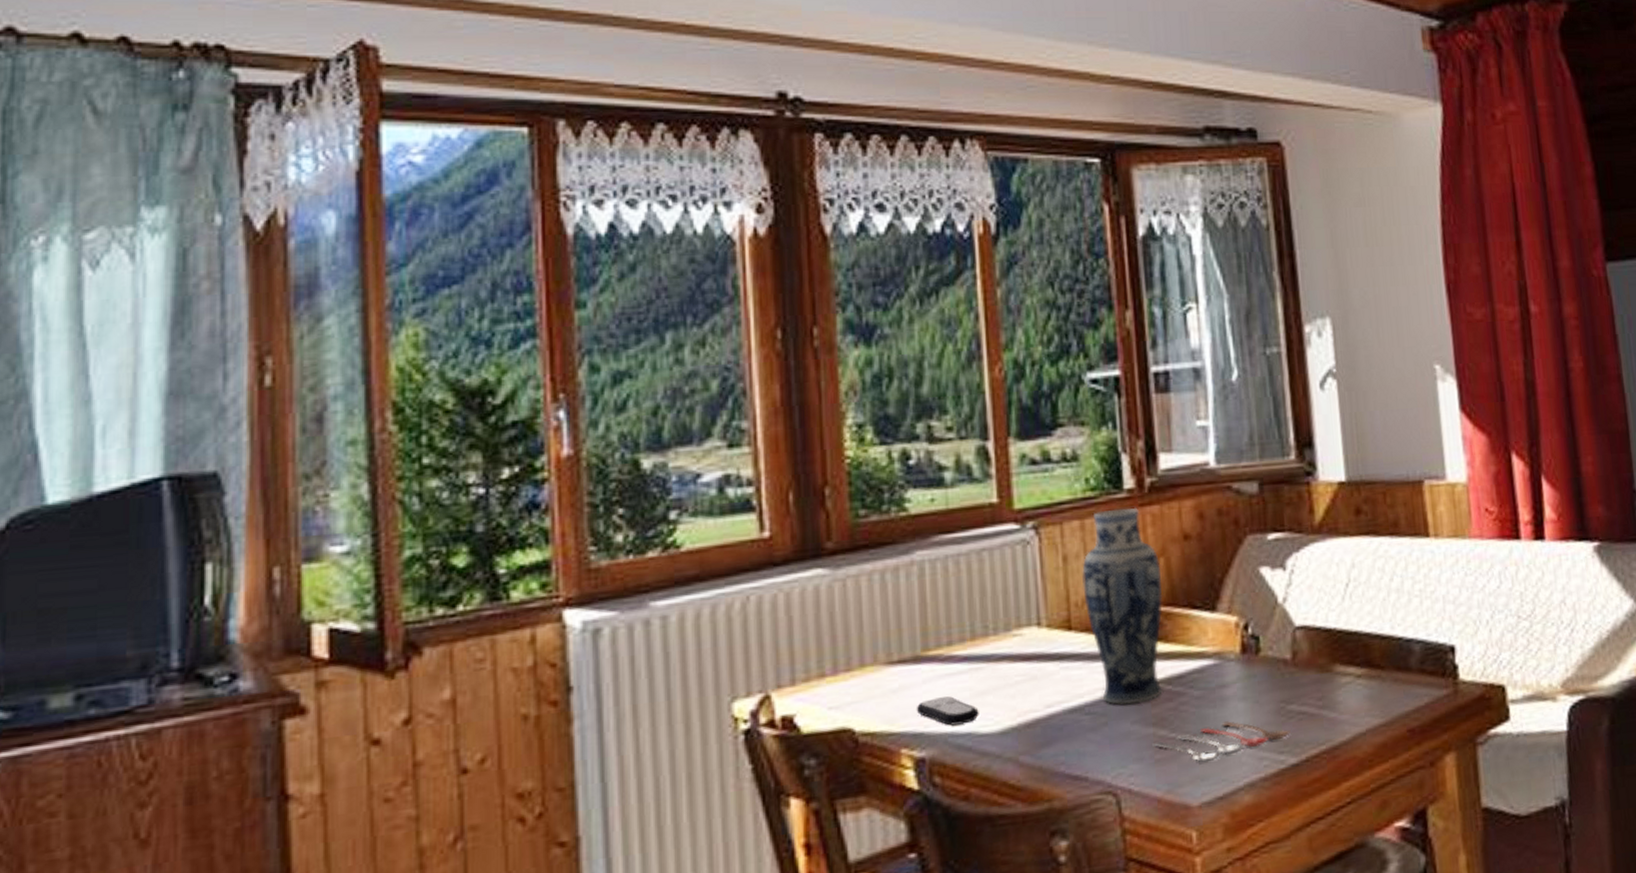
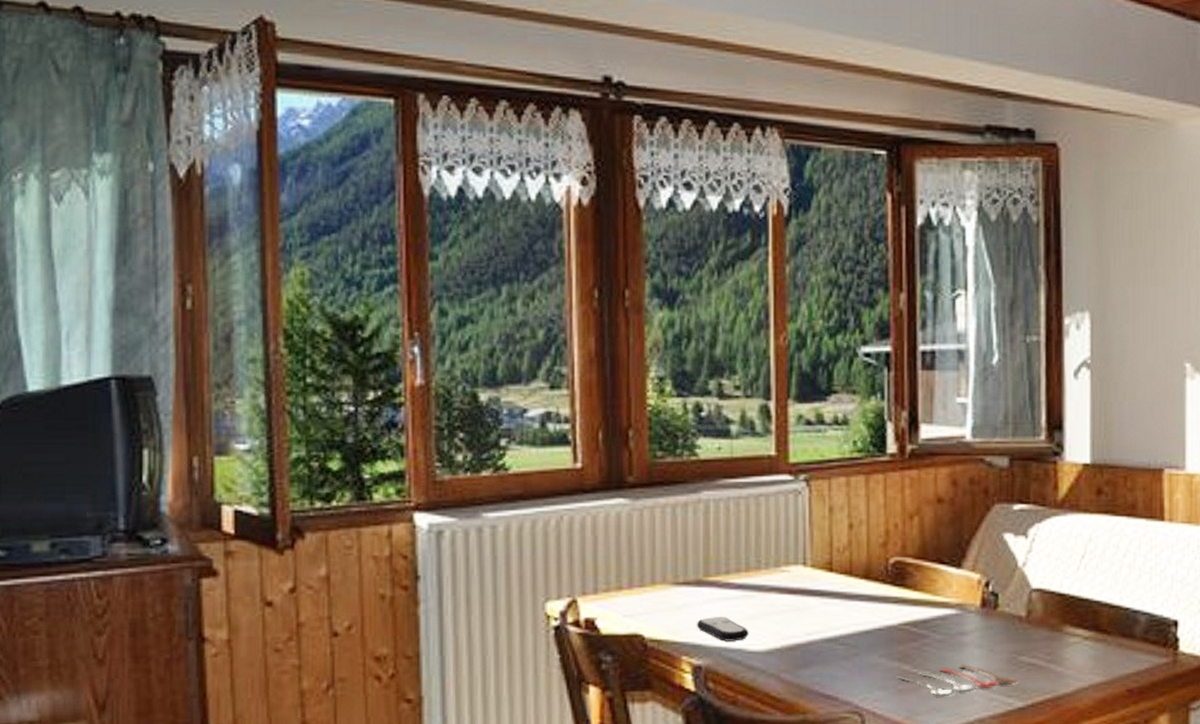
vase: present [1082,507,1163,705] -> none [845,470,915,639]

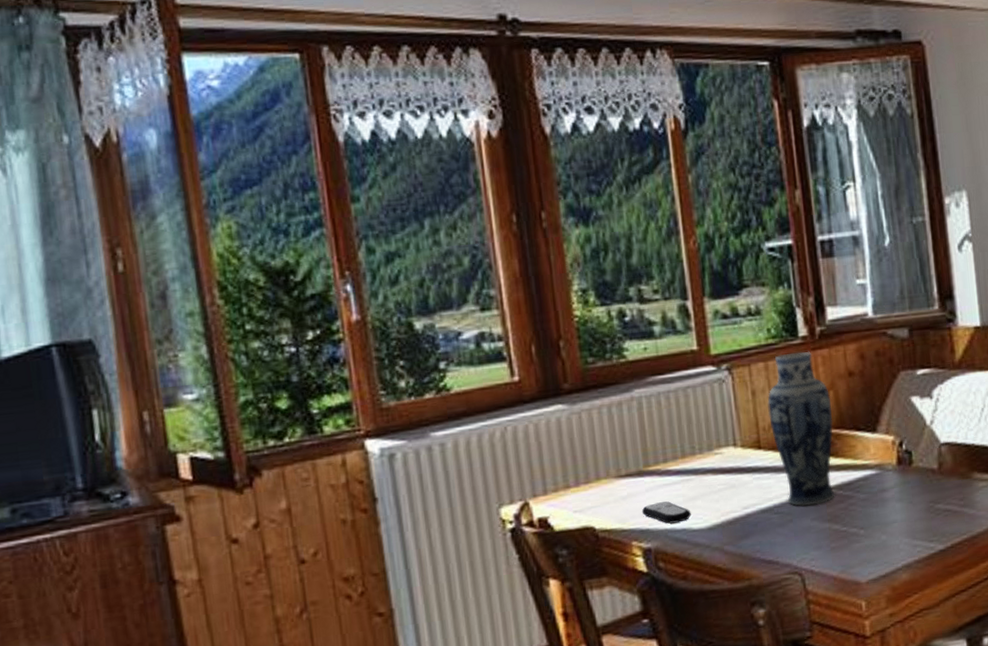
vase: none [845,470,915,639] -> present [767,351,835,506]
cooking utensil: present [897,664,1019,697] -> none [829,517,938,550]

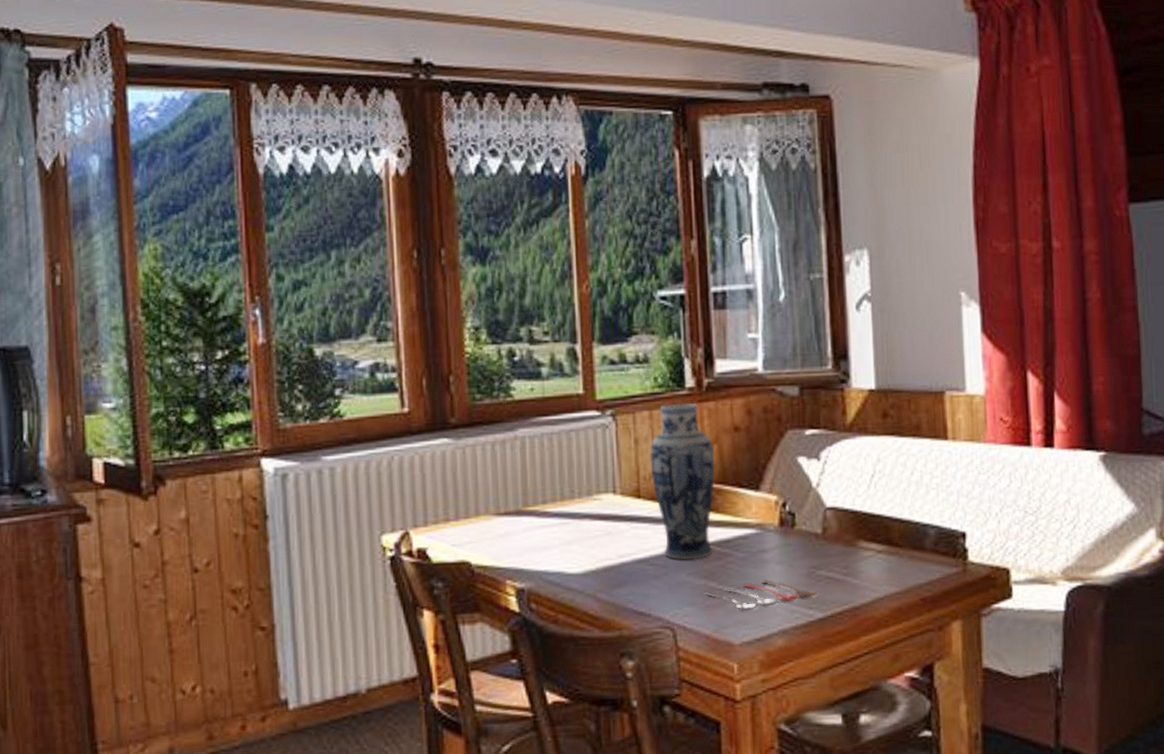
remote control: present [641,501,691,524] -> none [517,543,566,566]
cooking utensil: none [829,517,938,550] -> present [704,580,819,611]

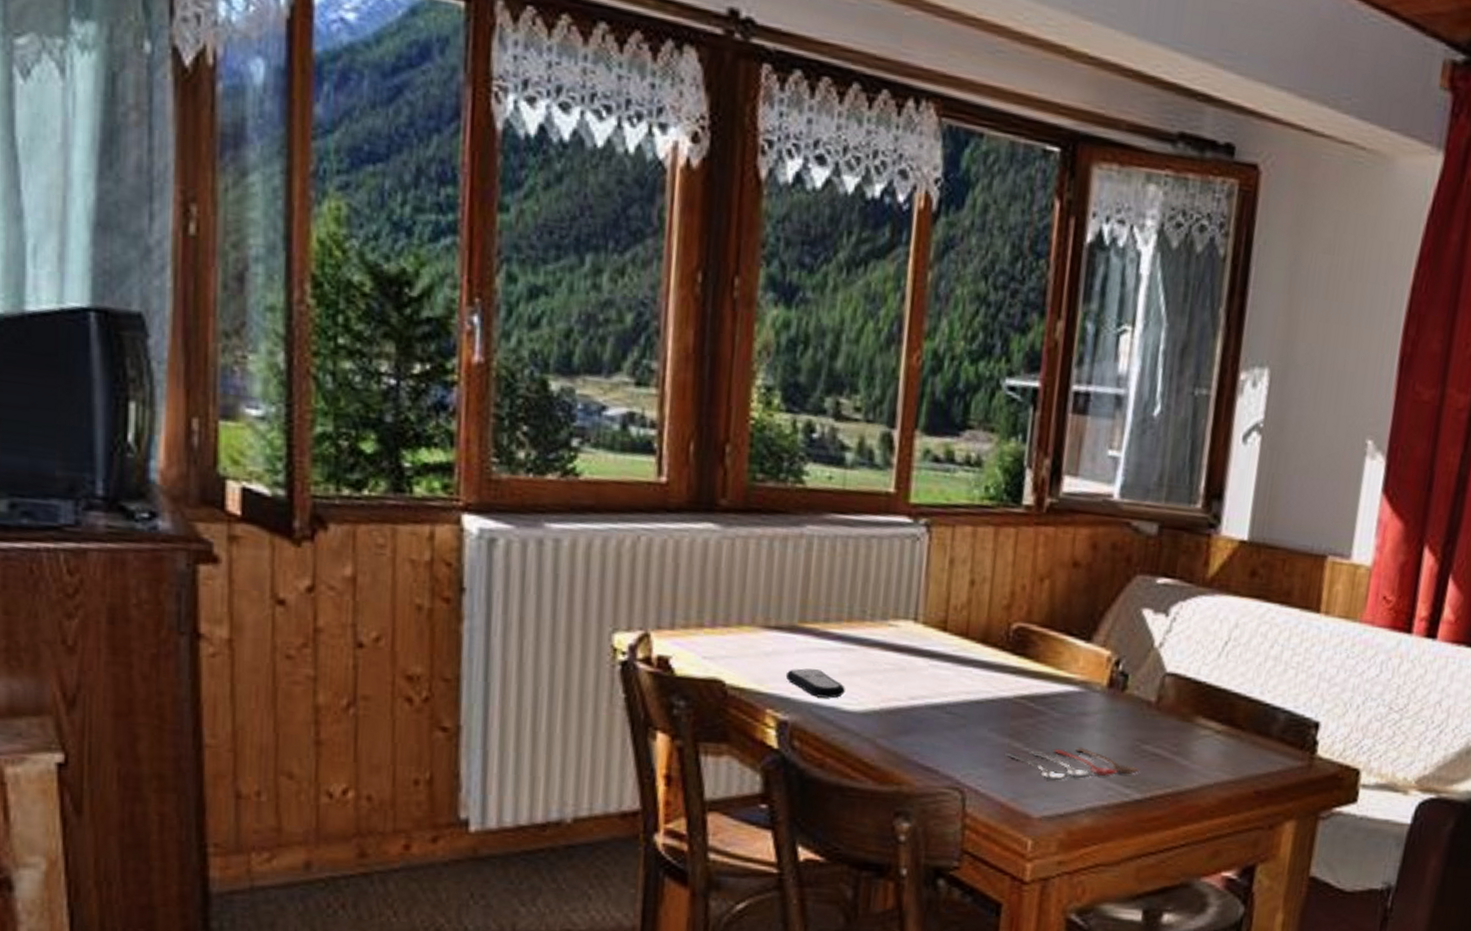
remote control: none [517,543,566,566] -> present [785,668,845,698]
vase: present [650,402,716,559] -> none [963,522,1046,713]

